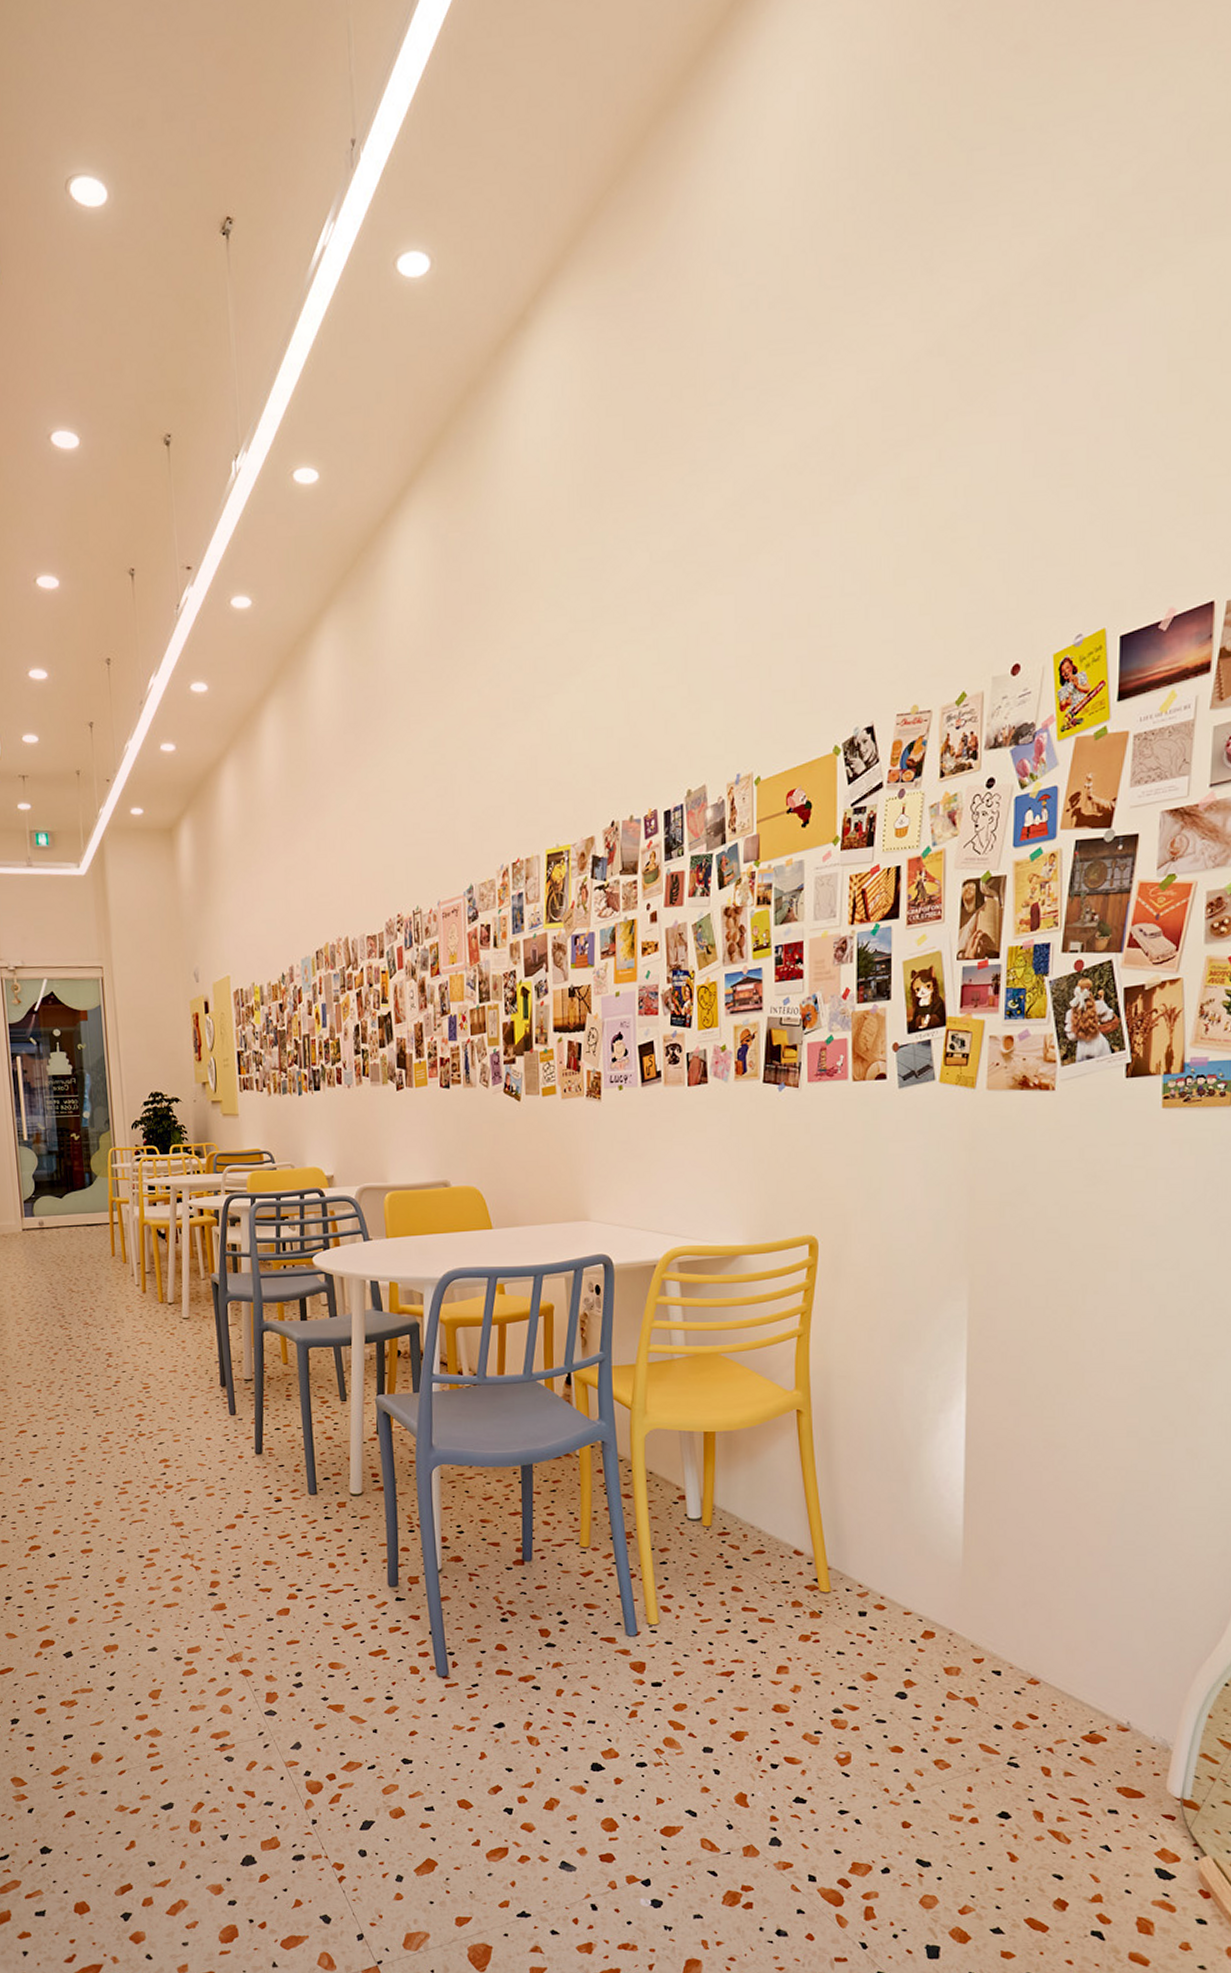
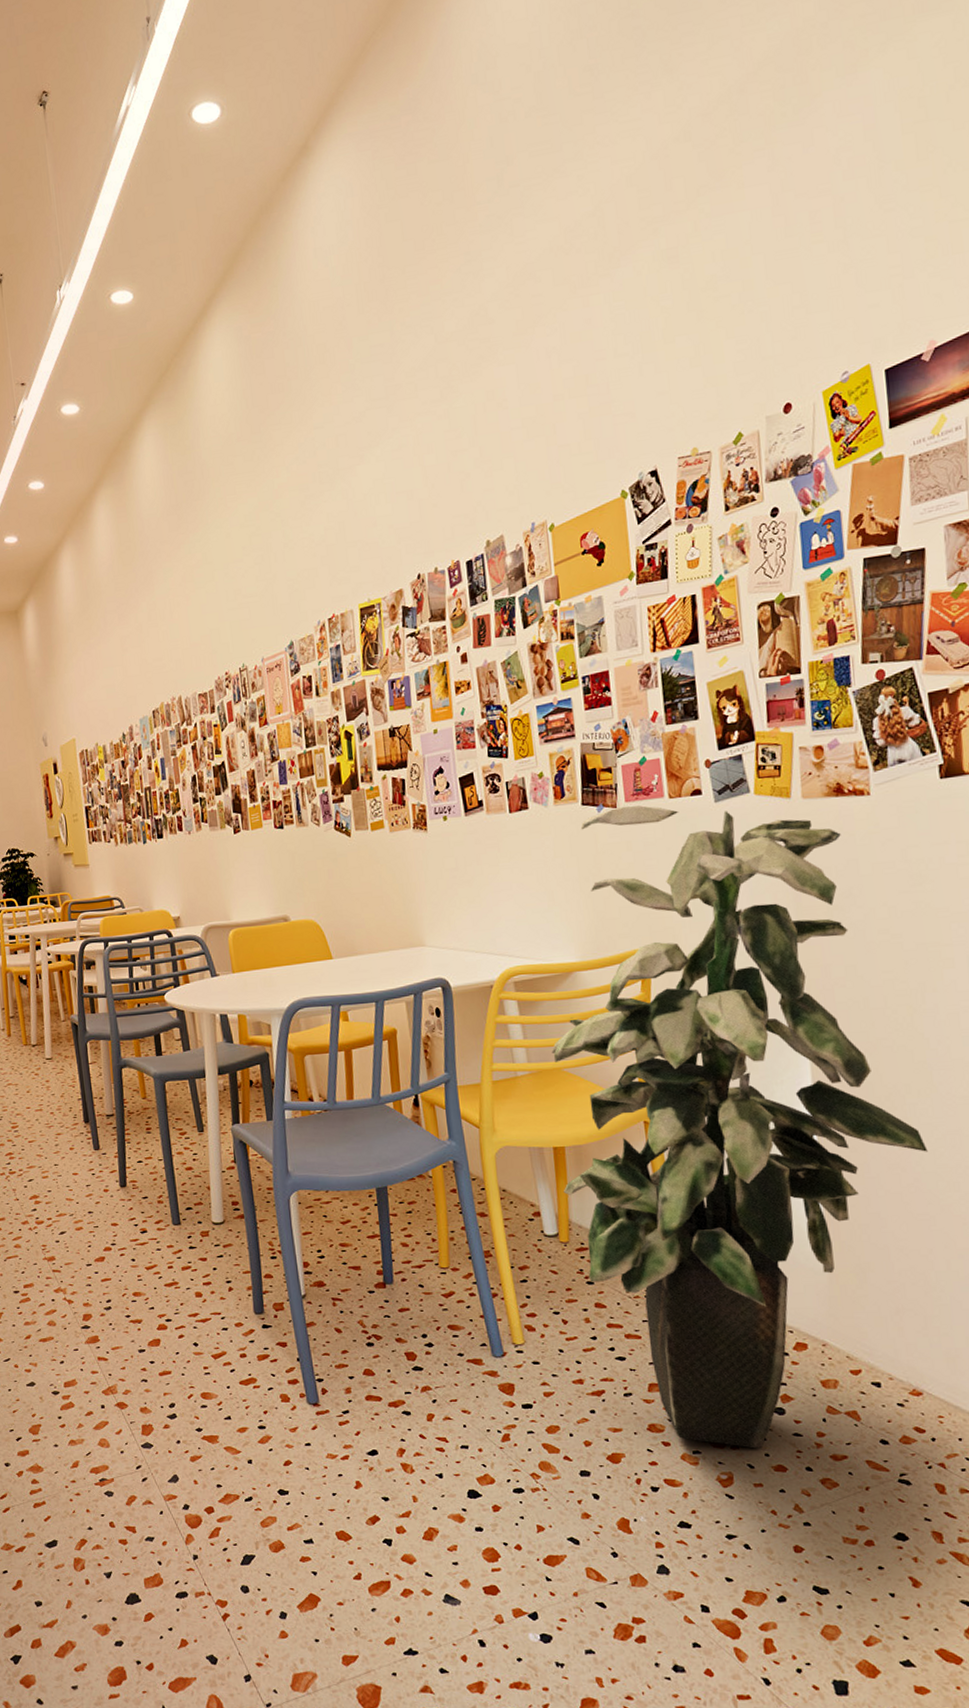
indoor plant: none [710,1086,1071,1731] -> present [551,805,928,1449]

